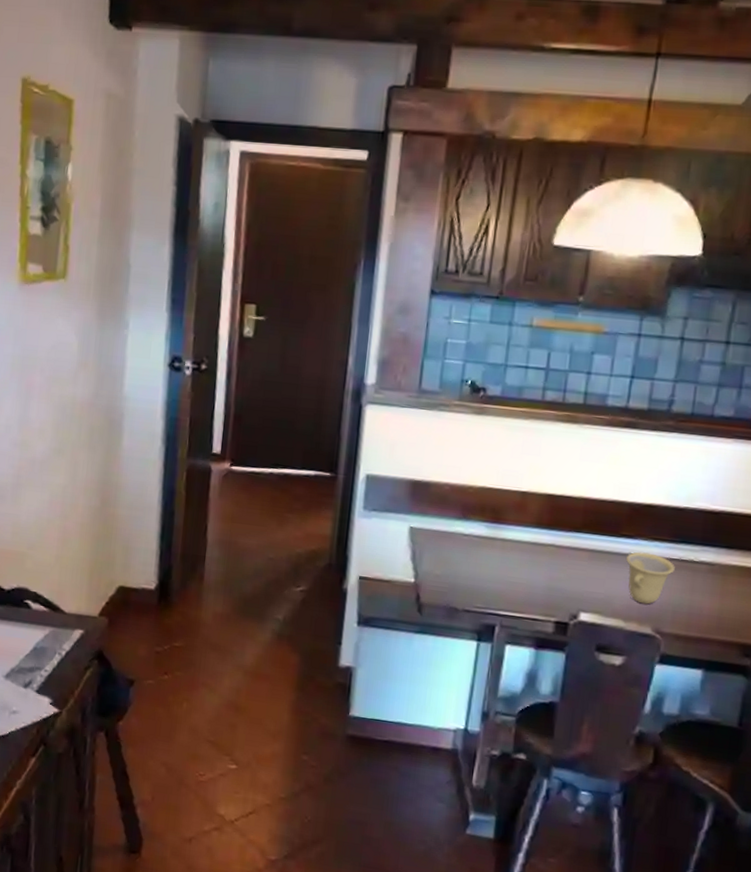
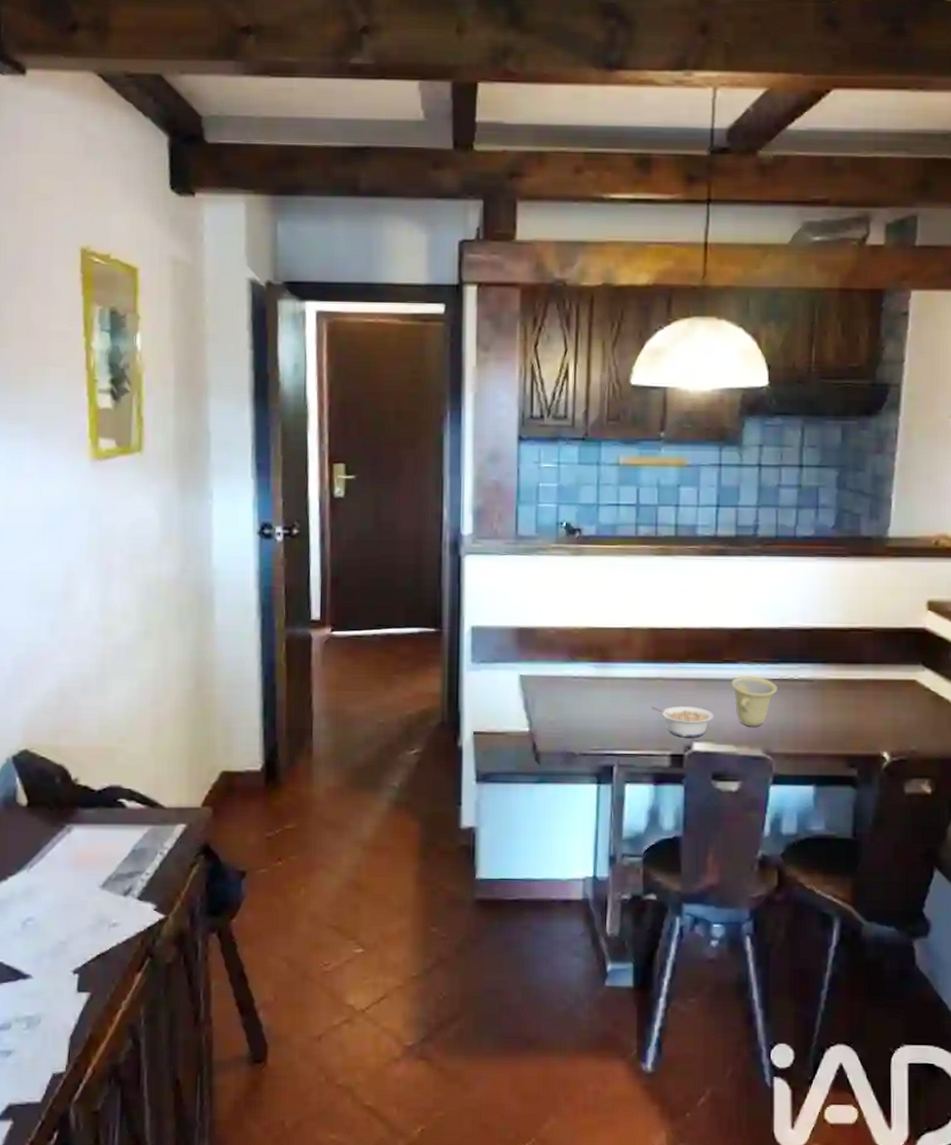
legume: none [540,572,605,608] -> present [652,706,714,738]

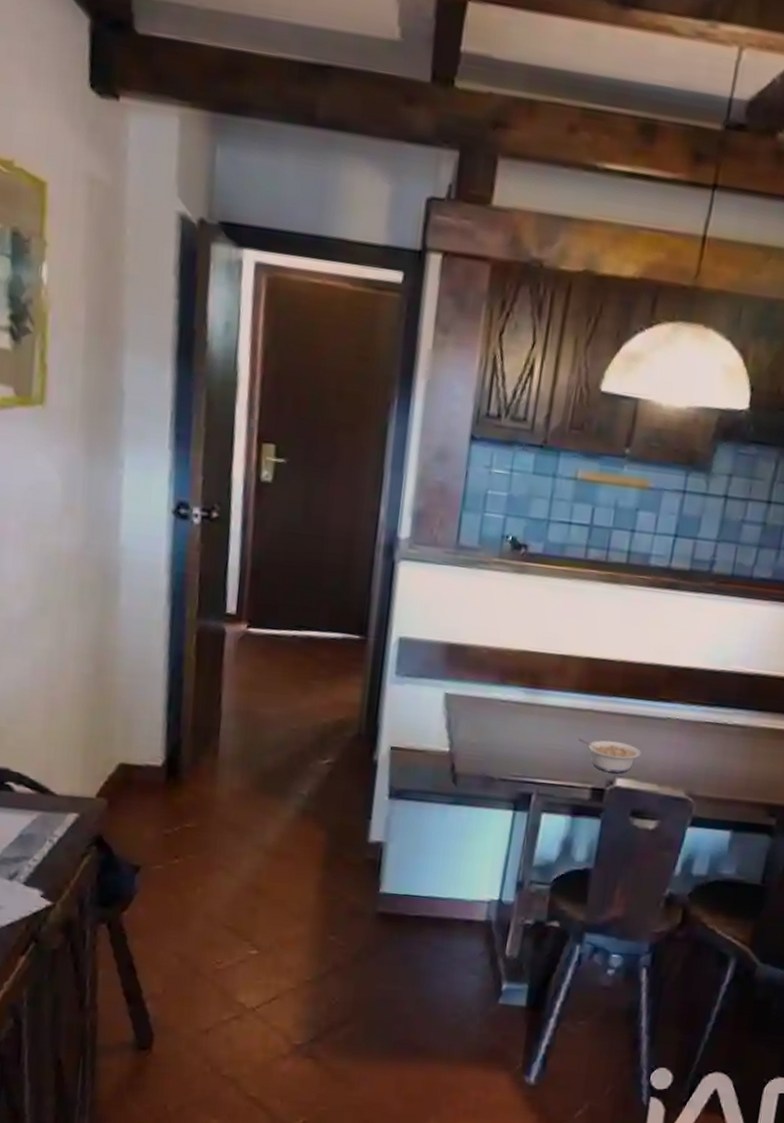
cup: present [730,676,777,727] -> none [662,716,709,768]

